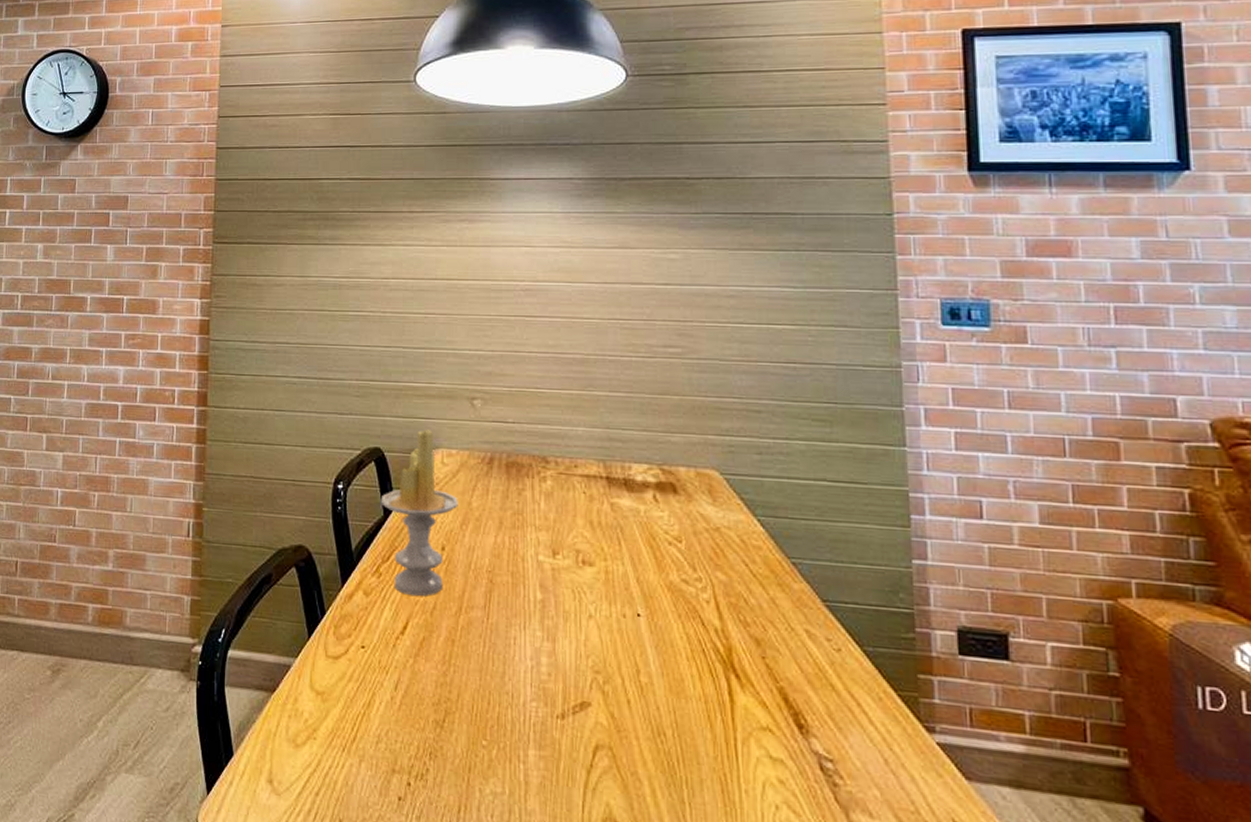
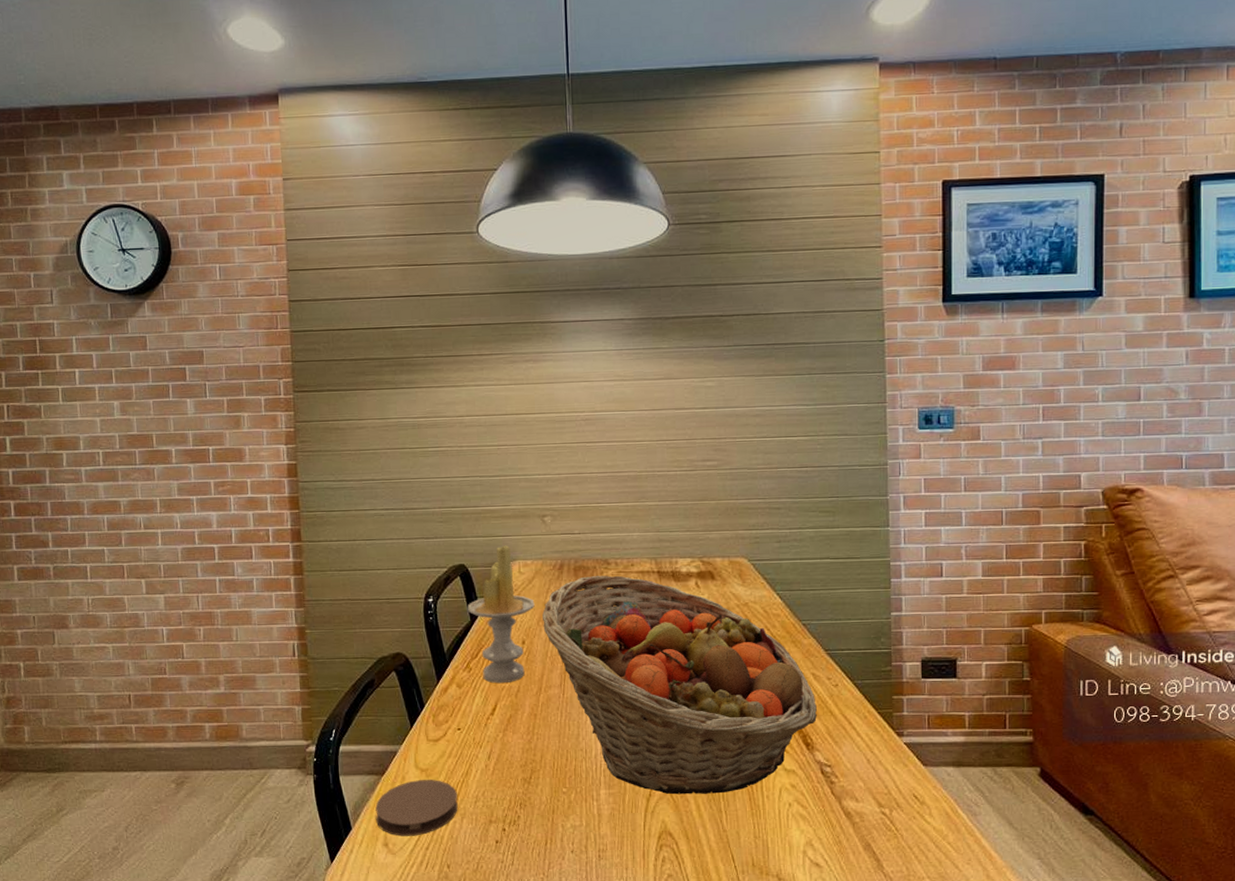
coaster: none [262,704,356,776] -> present [375,780,458,836]
fruit basket: none [467,475,813,778] -> present [542,575,817,795]

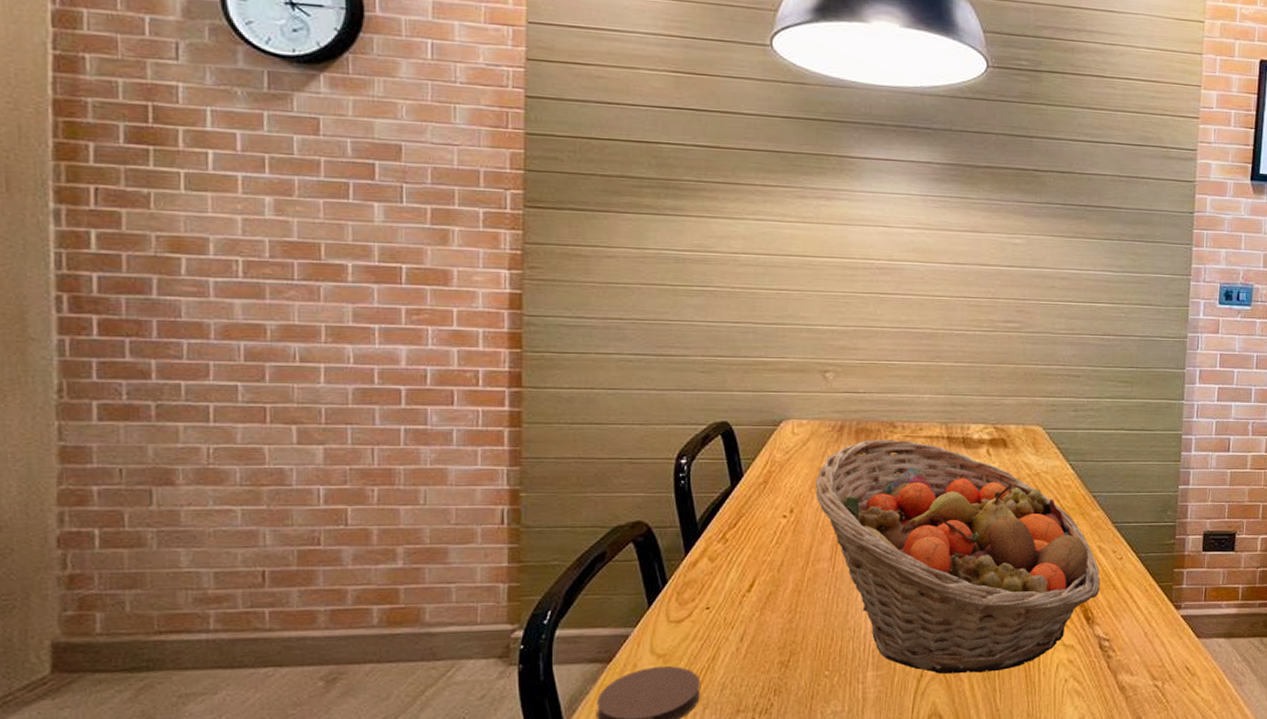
candle: present [467,545,535,684] -> none [727,402,808,557]

